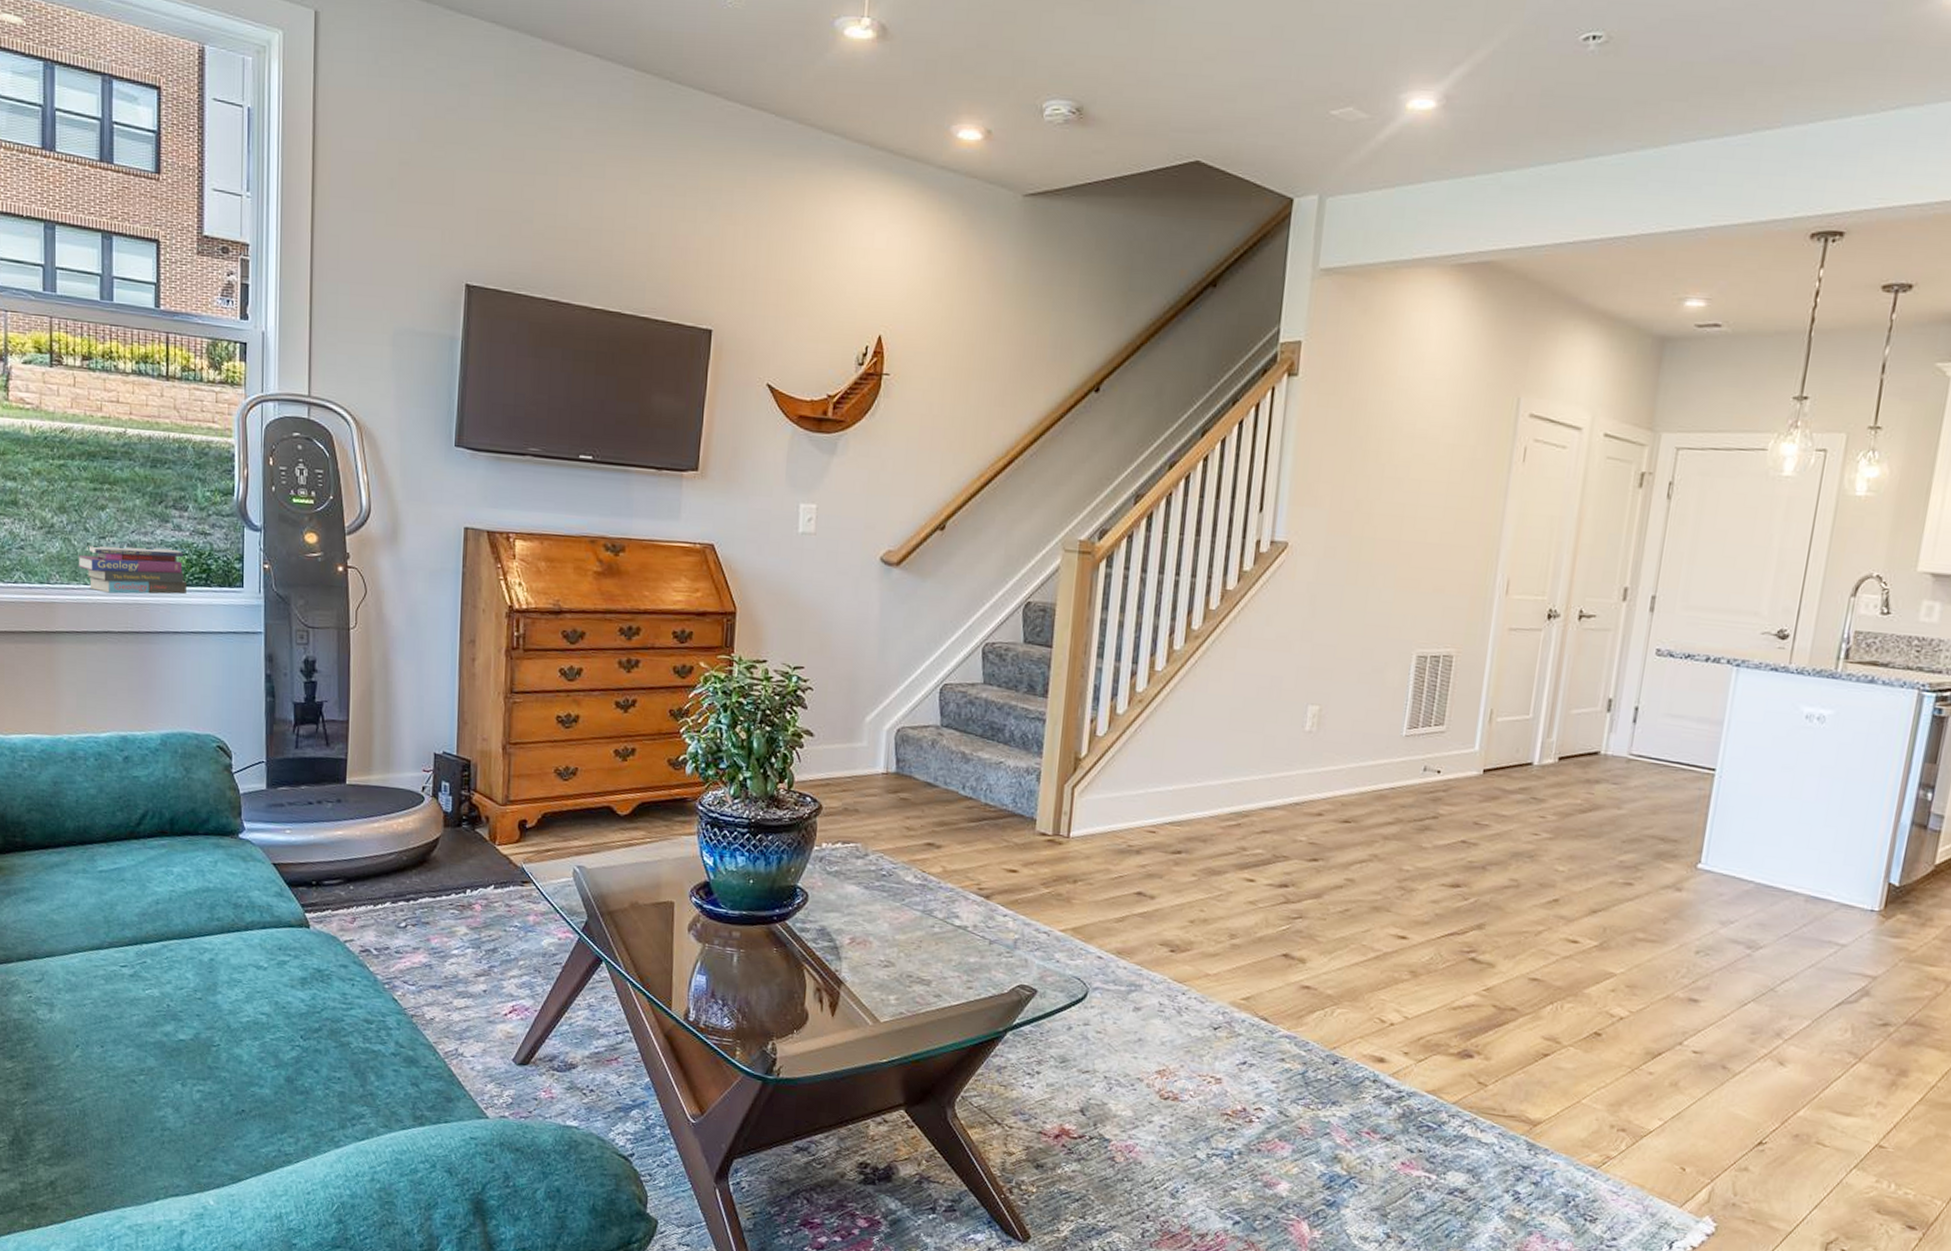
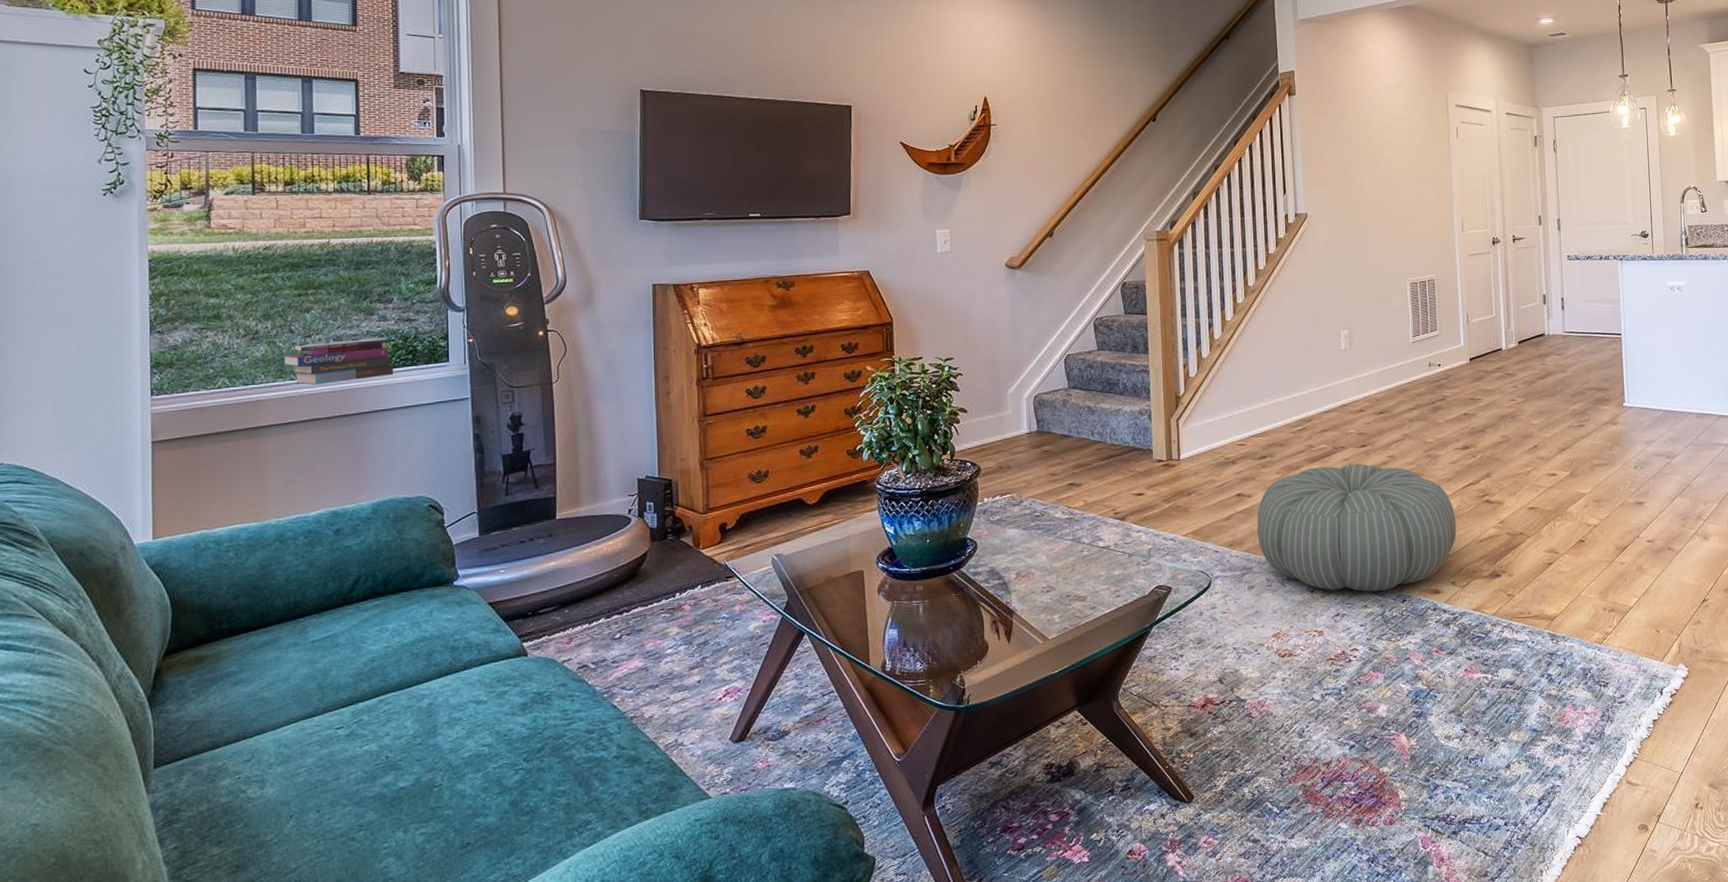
pouf: none [1155,875,1425,1046] -> present [1257,463,1457,592]

